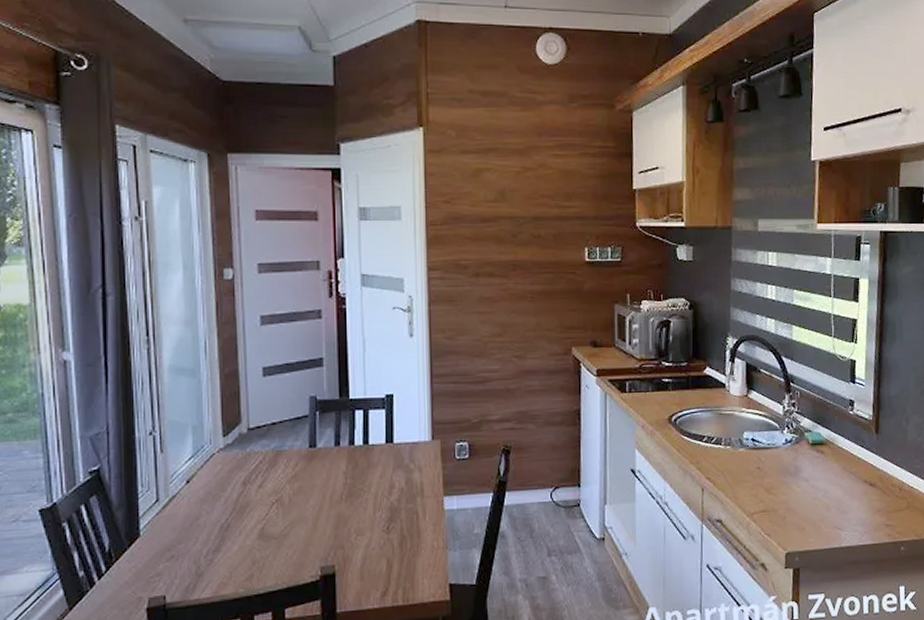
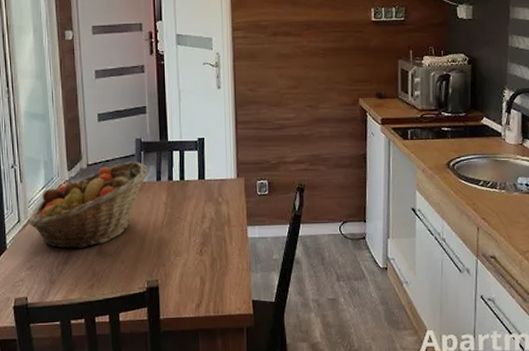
fruit basket: none [169,423,324,533] -> present [27,161,148,250]

